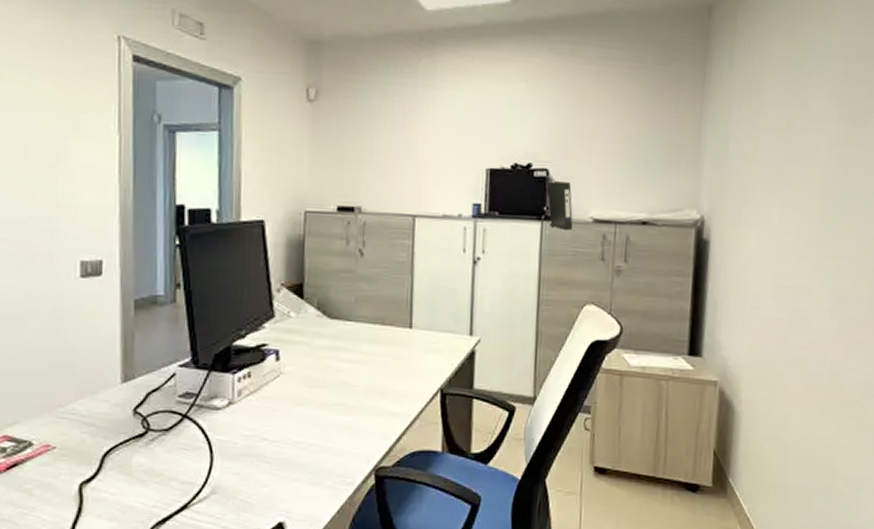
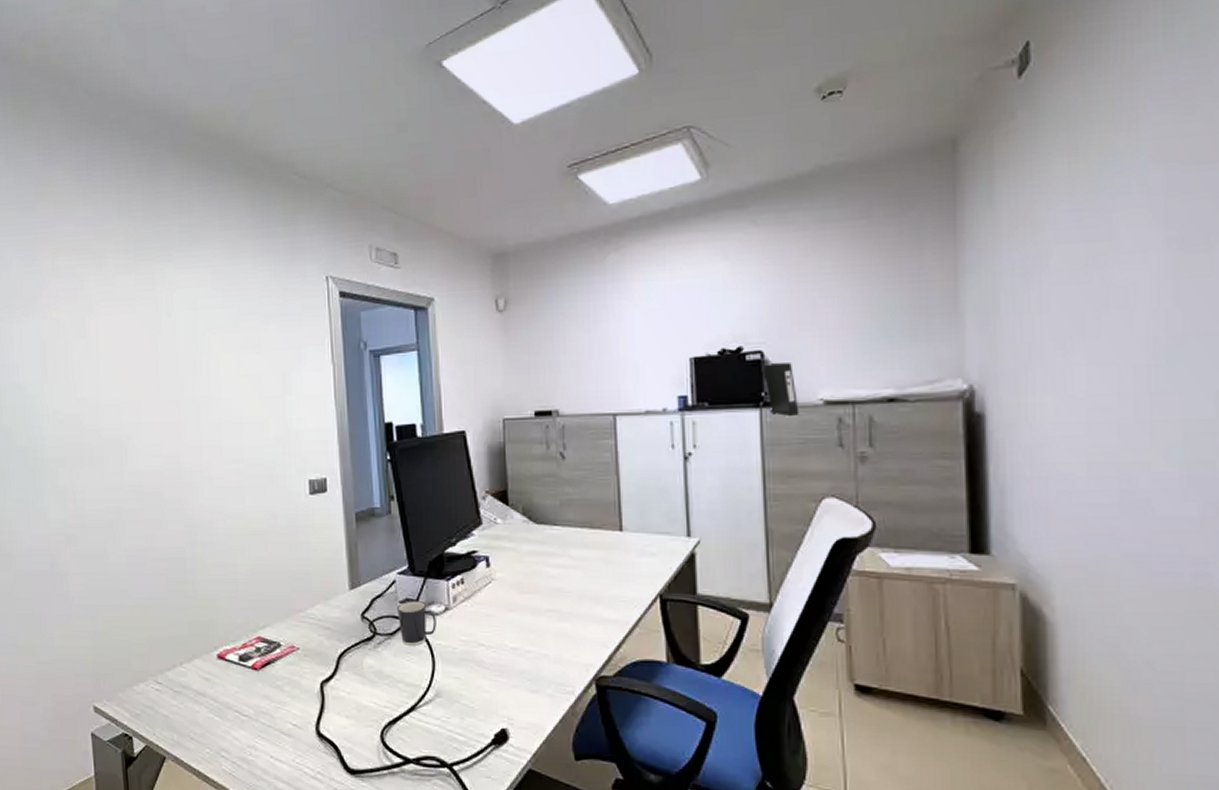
mug: none [175,395,218,441] -> present [397,601,436,646]

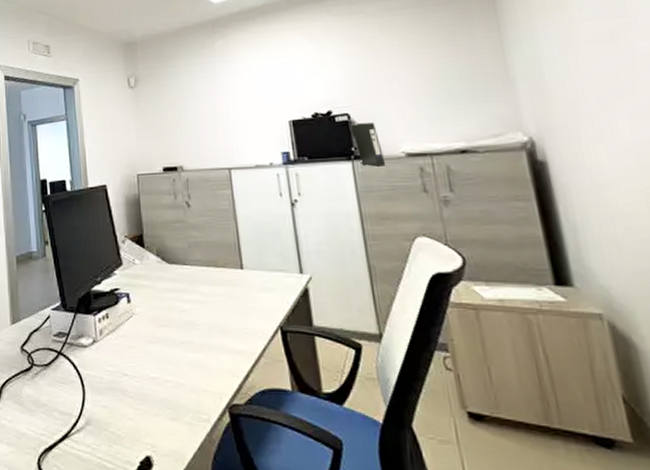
mug: present [397,601,436,646] -> none [52,334,86,376]

